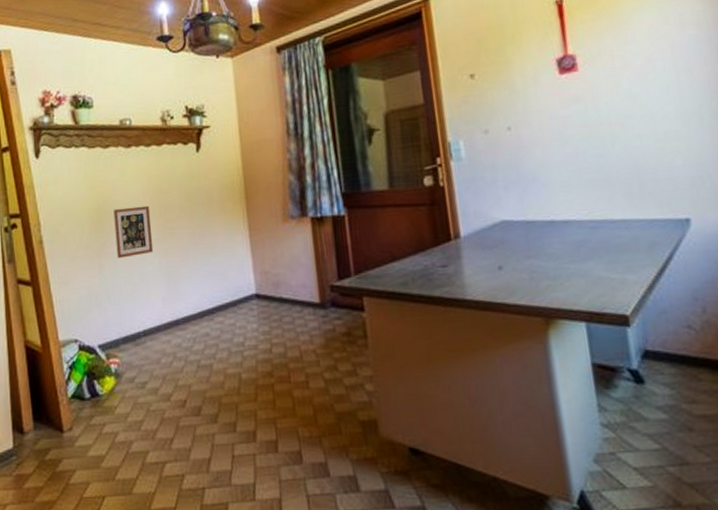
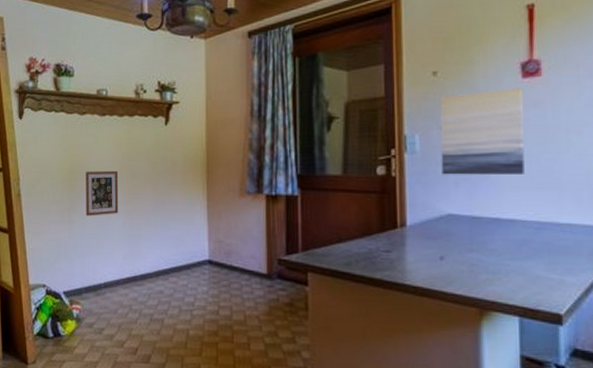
wall art: none [481,84,573,180] -> present [440,88,525,175]

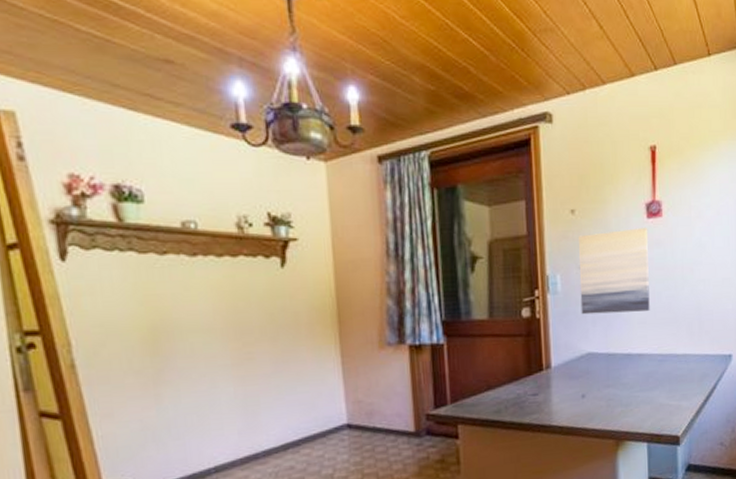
picture frame: present [85,170,119,216] -> none [174,326,227,387]

